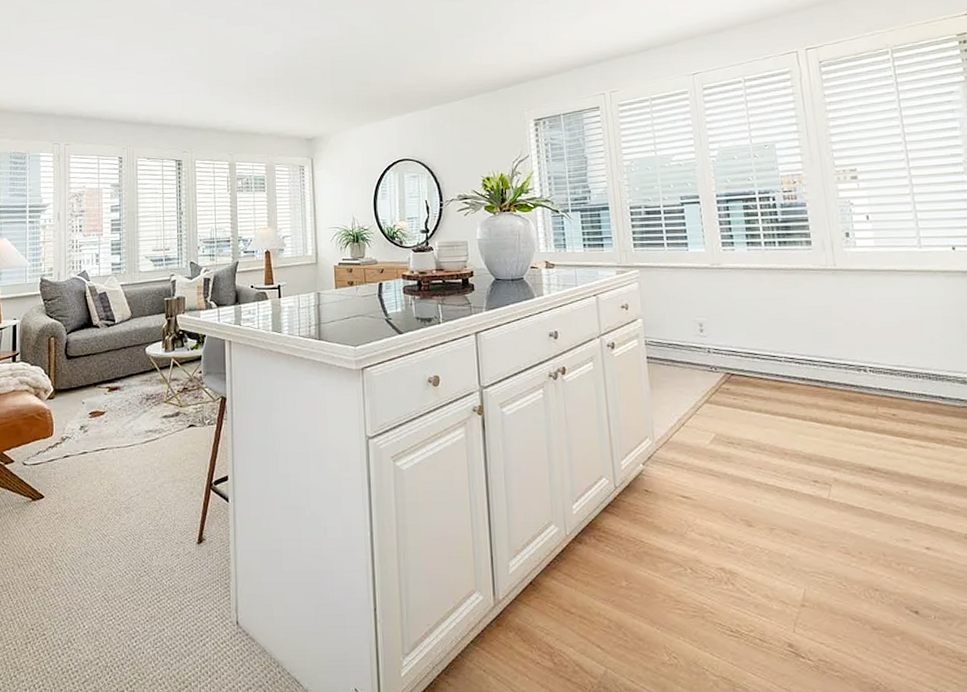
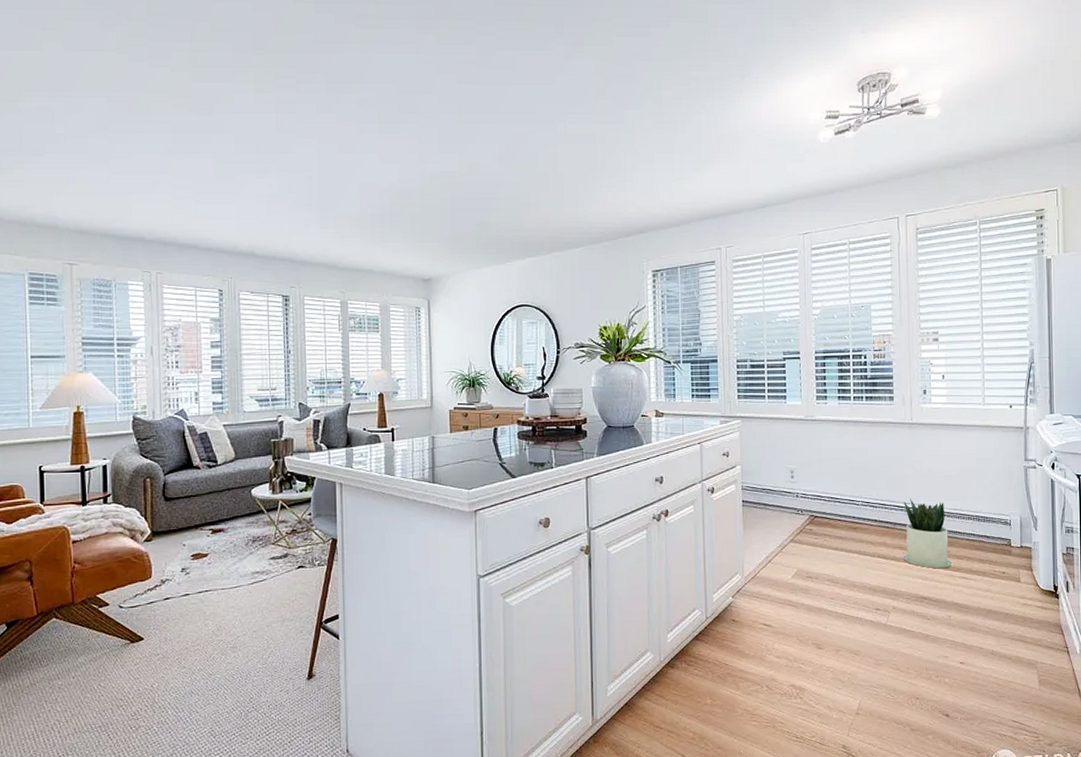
planter: none [835,354,904,435] -> present [902,499,954,569]

